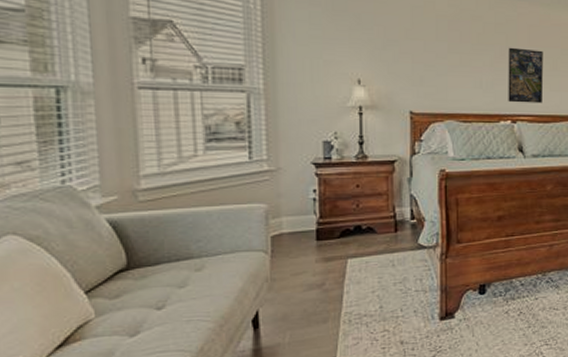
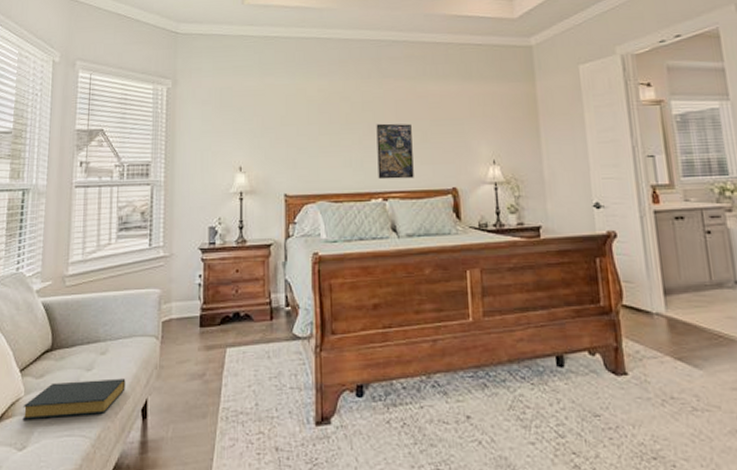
hardback book: none [95,293,231,342] -> present [22,378,126,420]

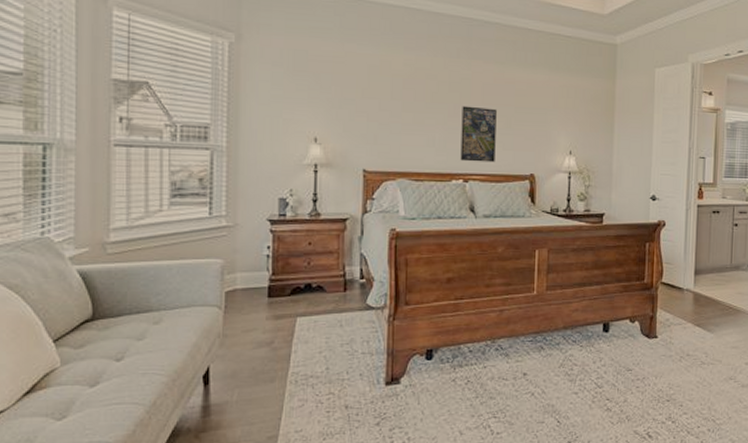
hardback book: present [22,378,126,420] -> none [60,347,184,390]

